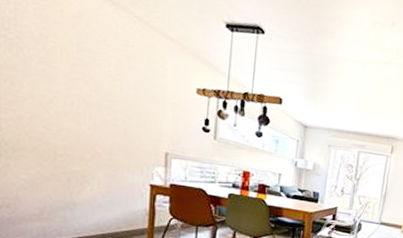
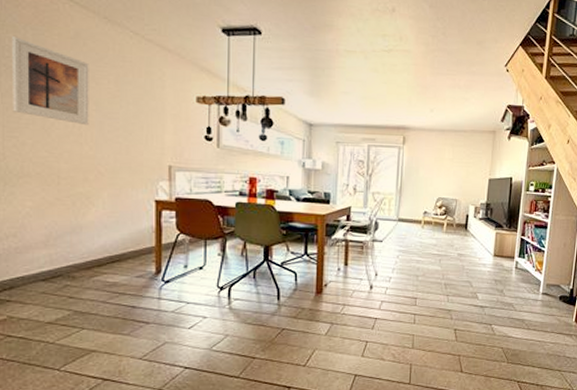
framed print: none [10,8,91,106] -> present [12,36,89,126]

